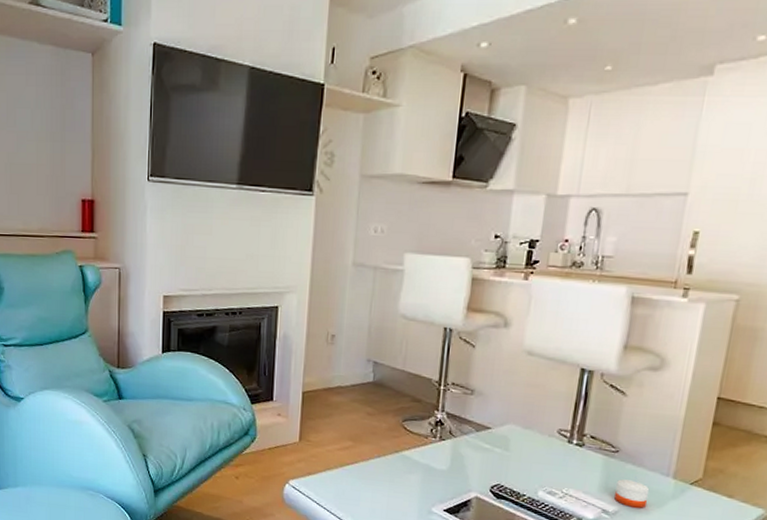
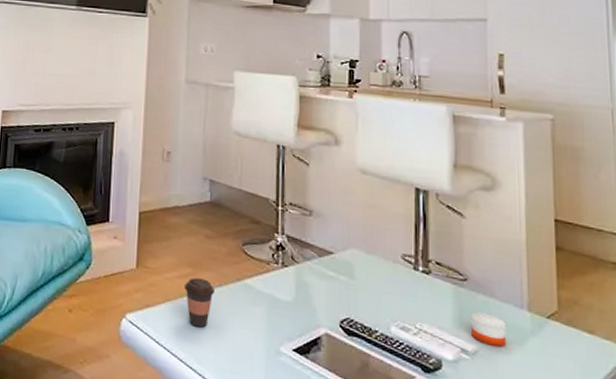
coffee cup: none [345,450,373,492] -> present [185,277,214,328]

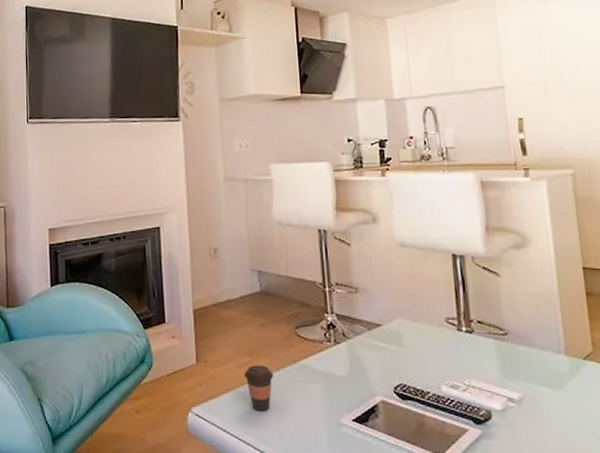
candle: present [471,312,507,347] -> none [514,362,549,391]

